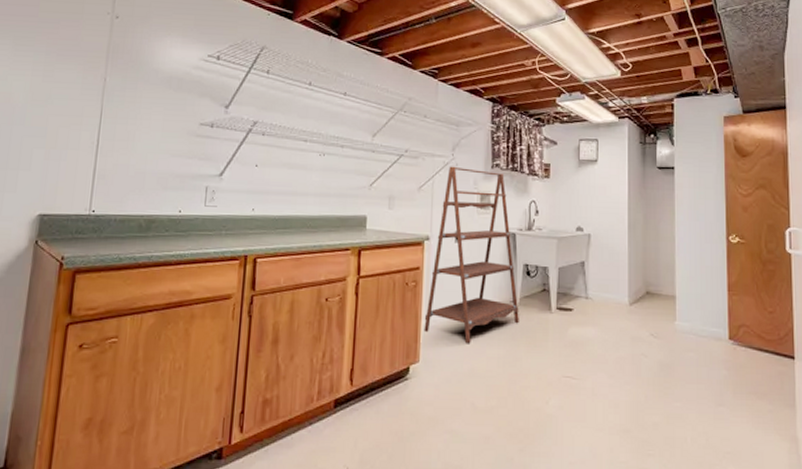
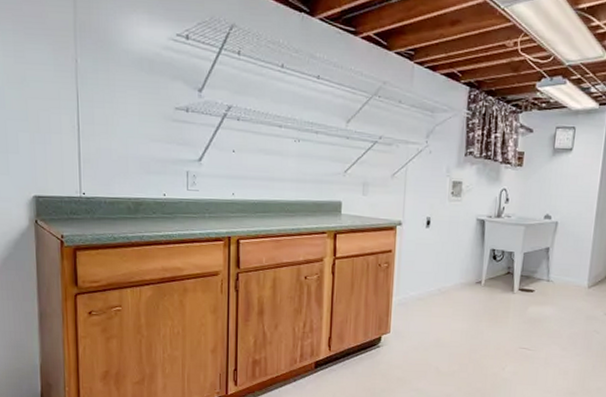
shelving unit: present [424,166,519,344] -> none [394,153,484,319]

